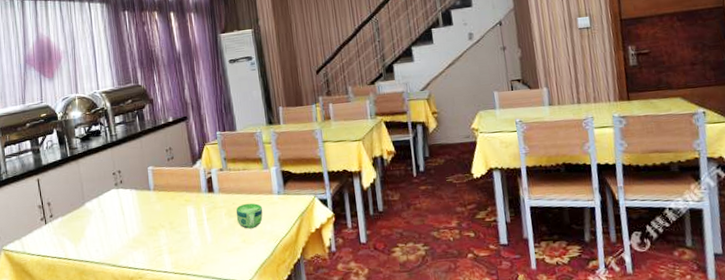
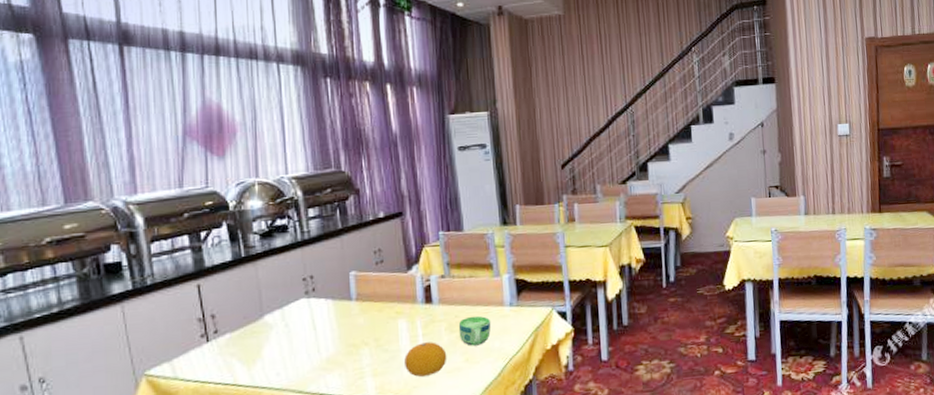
fruit: none [193,225,228,255] -> present [404,342,447,377]

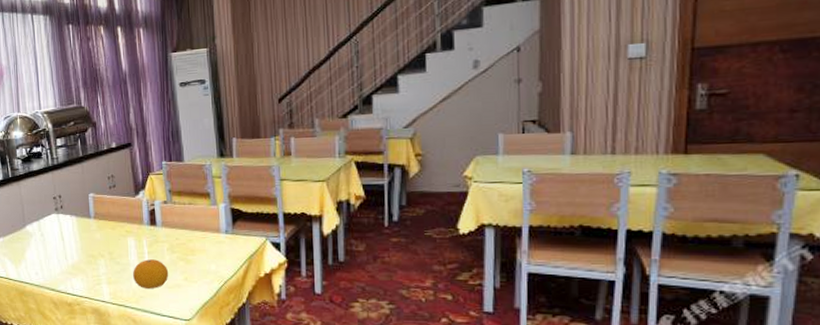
cup: present [458,315,491,346] -> none [179,240,208,267]

